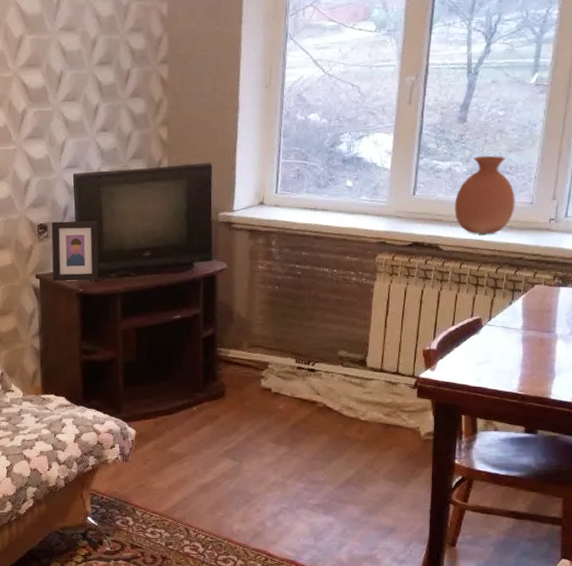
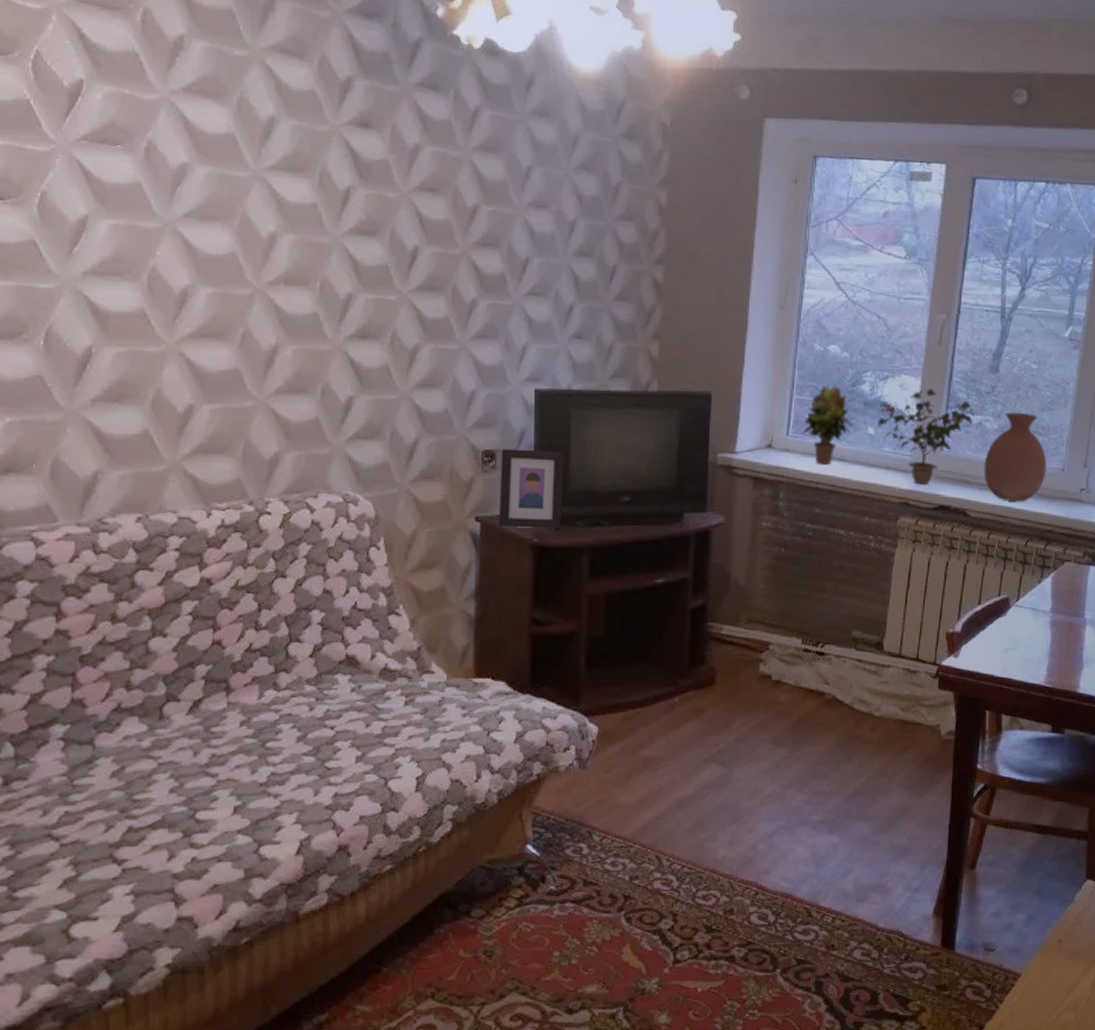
potted plant: none [288,147,332,215] -> present [801,385,852,465]
potted plant: none [355,142,444,226] -> present [877,388,975,485]

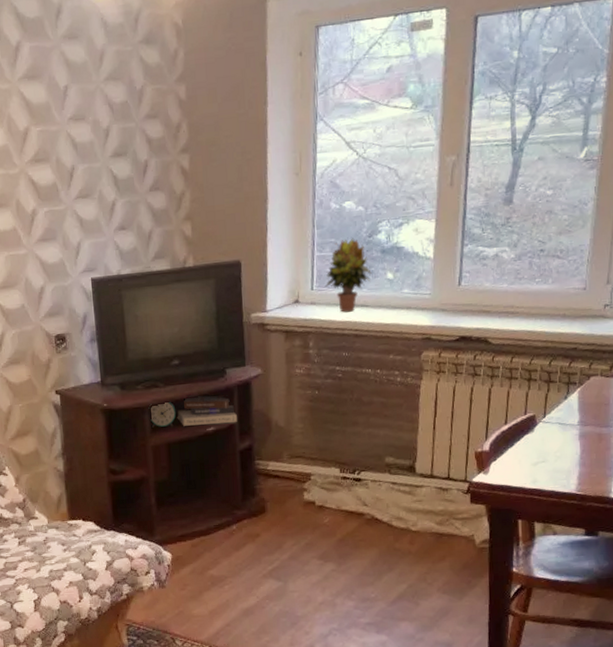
picture frame: present [498,448,564,528] -> none [69,328,125,397]
alarm clock: none [588,542,621,574] -> present [148,400,177,428]
books: none [621,540,691,577] -> present [177,395,237,426]
potted plant: present [877,388,975,485] -> none [395,228,491,320]
vase: present [984,412,1047,502] -> none [503,239,568,325]

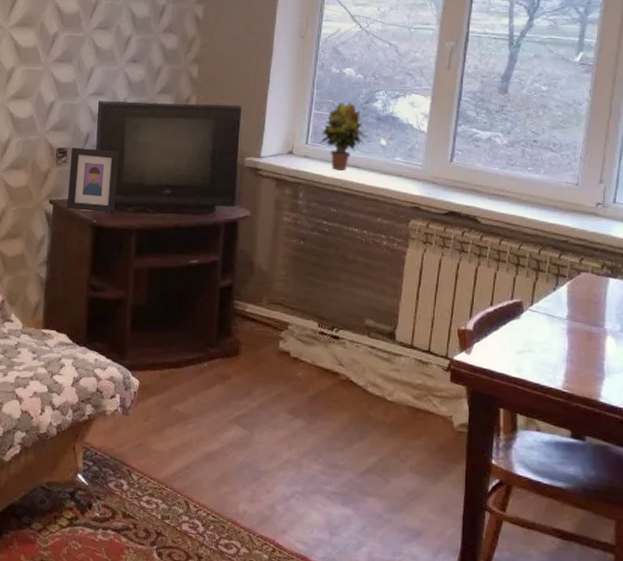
picture frame: none [69,328,125,397] -> present [66,147,120,213]
alarm clock: present [148,400,177,428] -> none [135,226,163,254]
books: present [177,395,237,426] -> none [162,226,221,260]

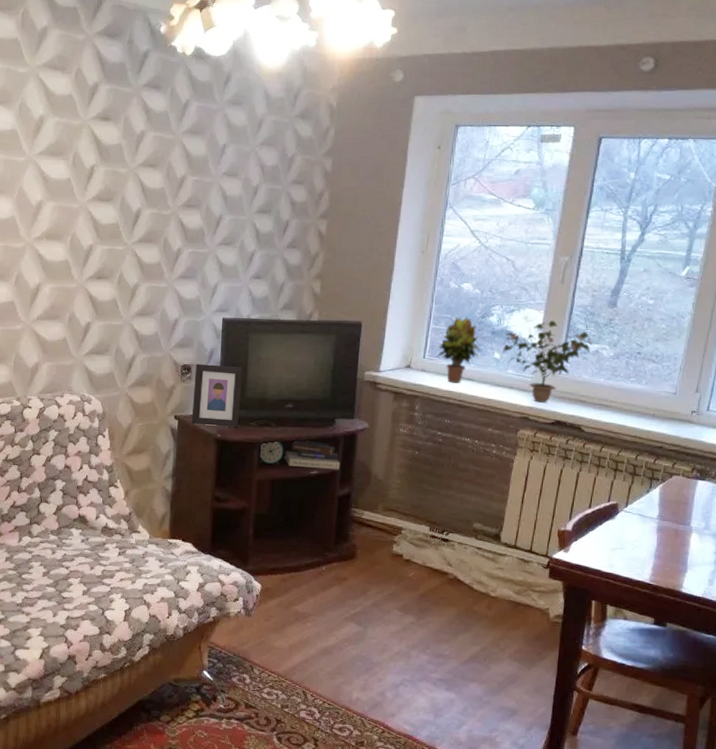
alarm clock: none [135,226,163,254] -> present [258,440,284,465]
books: none [162,226,221,260] -> present [284,438,340,470]
potted plant: none [389,106,484,192] -> present [503,320,592,403]

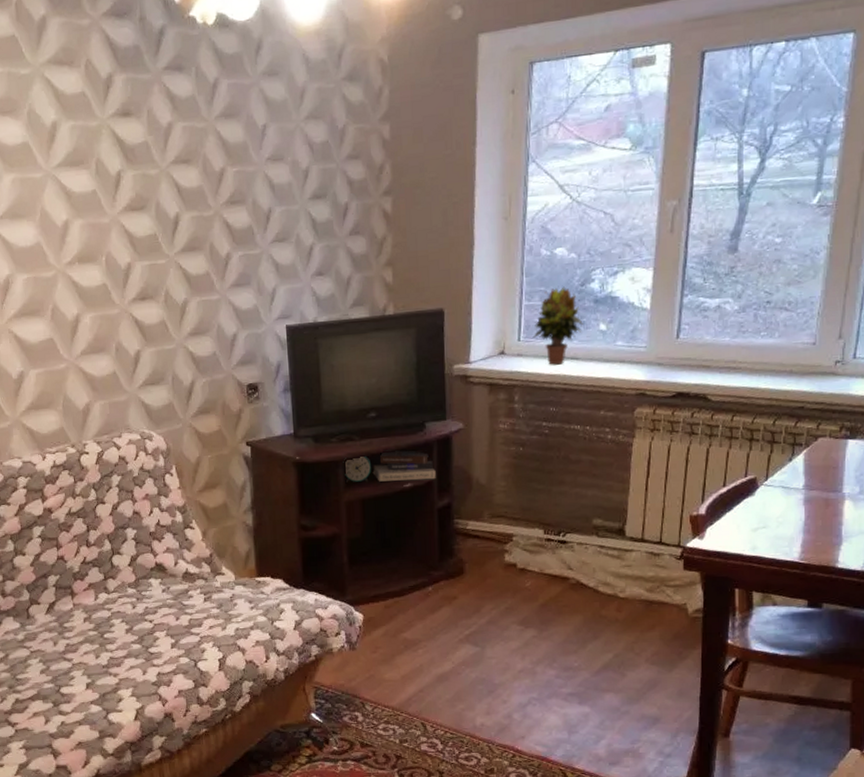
picture frame: present [191,364,243,427] -> none [262,378,318,449]
potted plant: present [503,320,592,403] -> none [608,277,713,374]

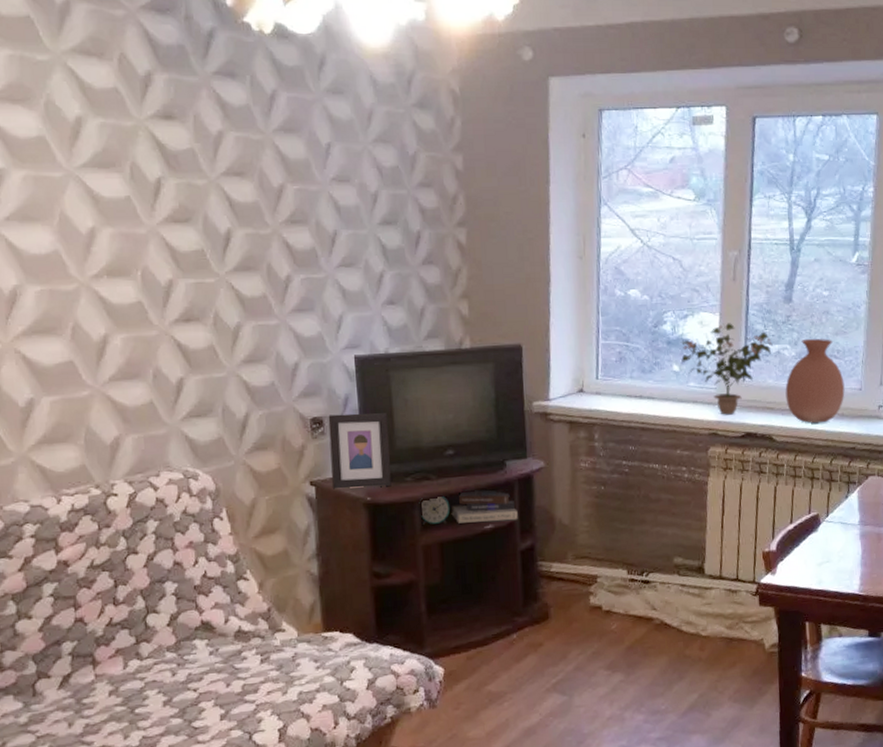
picture frame: none [262,378,318,449] -> present [328,413,391,489]
potted plant: present [532,286,583,365] -> none [610,327,658,404]
potted plant: none [608,277,713,374] -> present [680,323,773,415]
vase: none [724,289,795,382] -> present [785,338,845,424]

